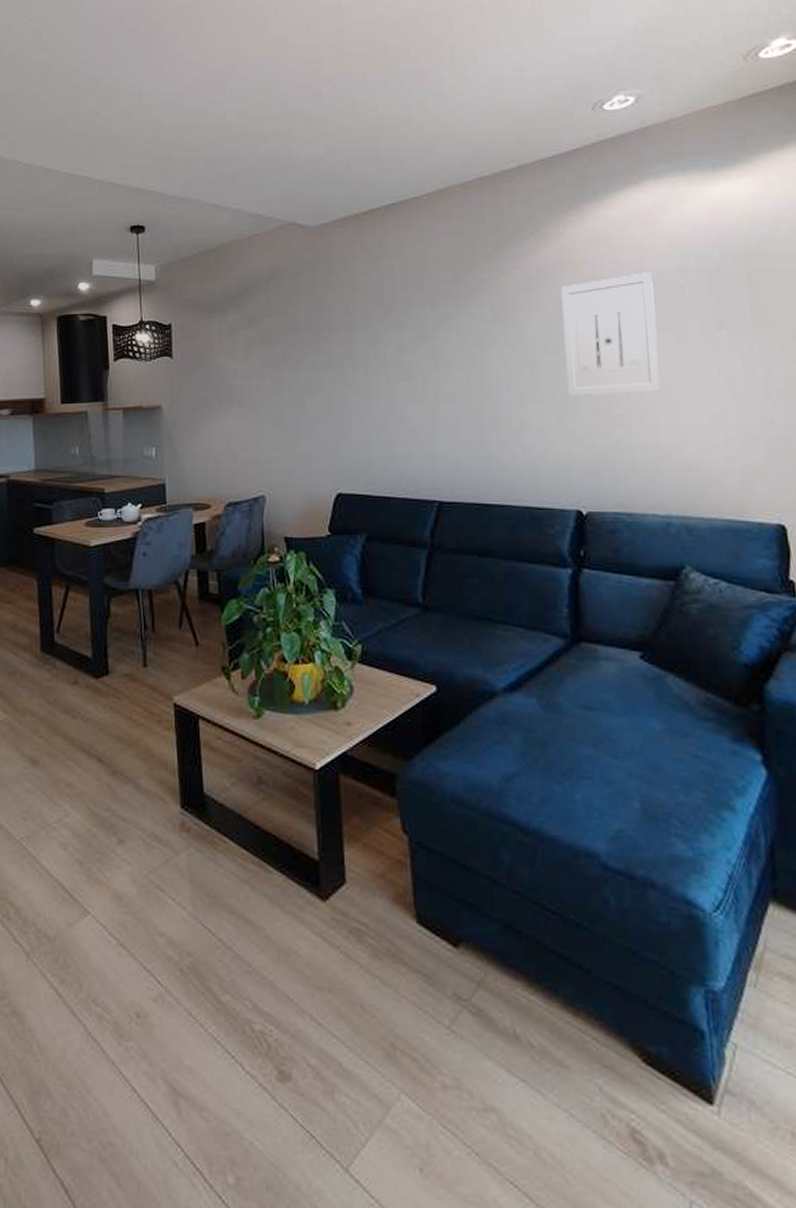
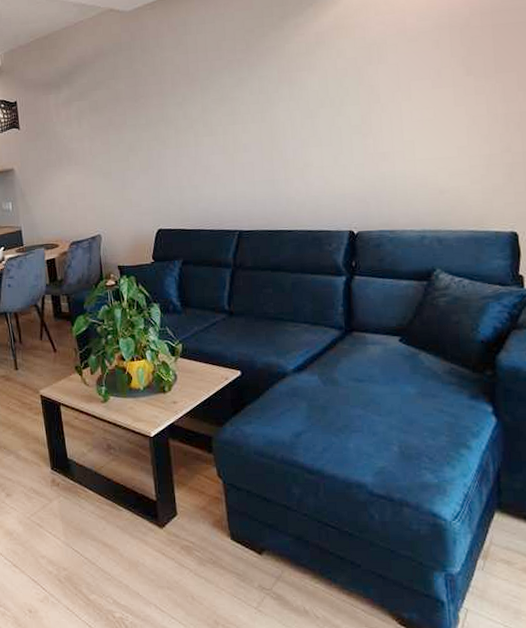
wall art: present [561,272,660,397] -> none [336,31,418,140]

